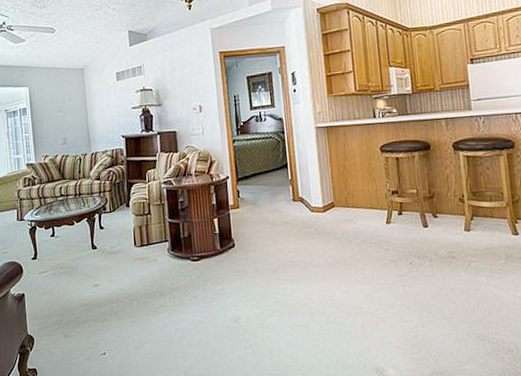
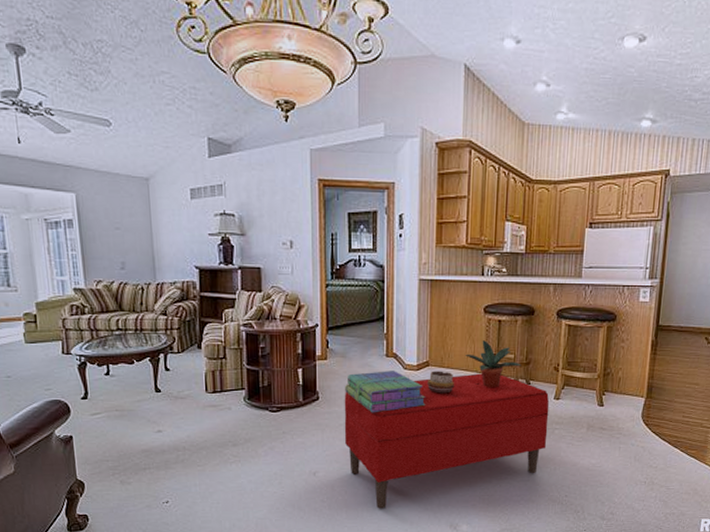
bench: none [257,210,465,354] -> present [344,373,550,509]
stack of books: none [258,214,336,257] -> present [345,371,426,413]
decorative bowl: none [334,210,362,233] -> present [426,371,455,394]
potted plant: none [368,178,425,224] -> present [466,340,521,387]

